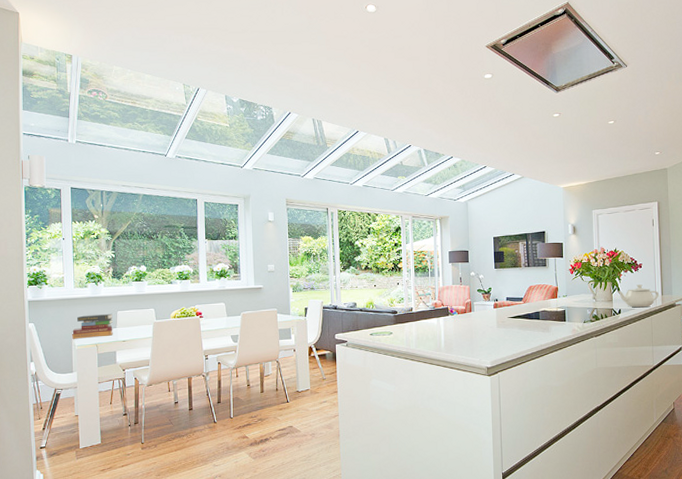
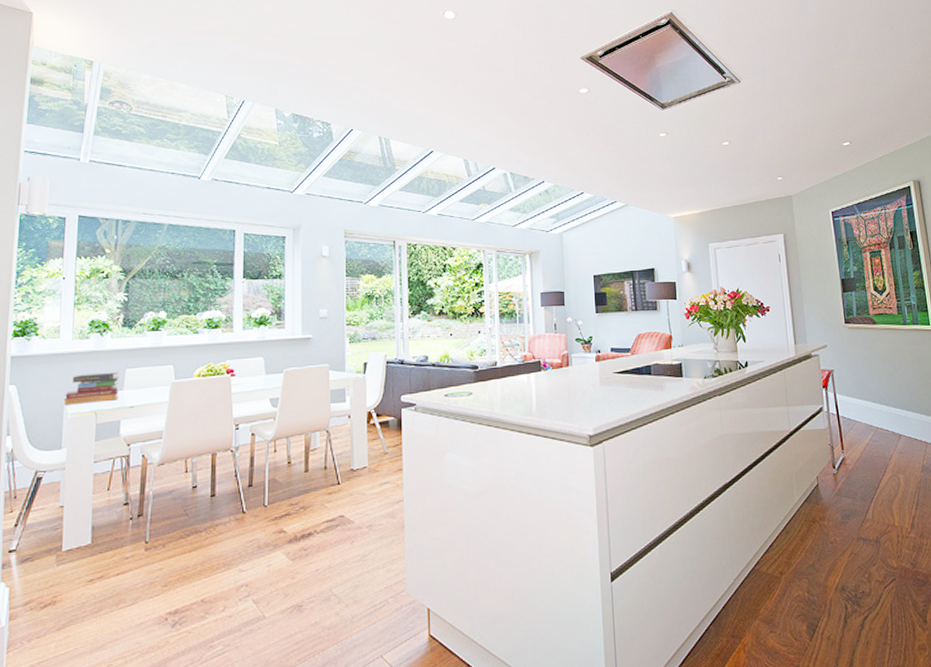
teapot: present [617,284,660,308] -> none [742,331,792,360]

